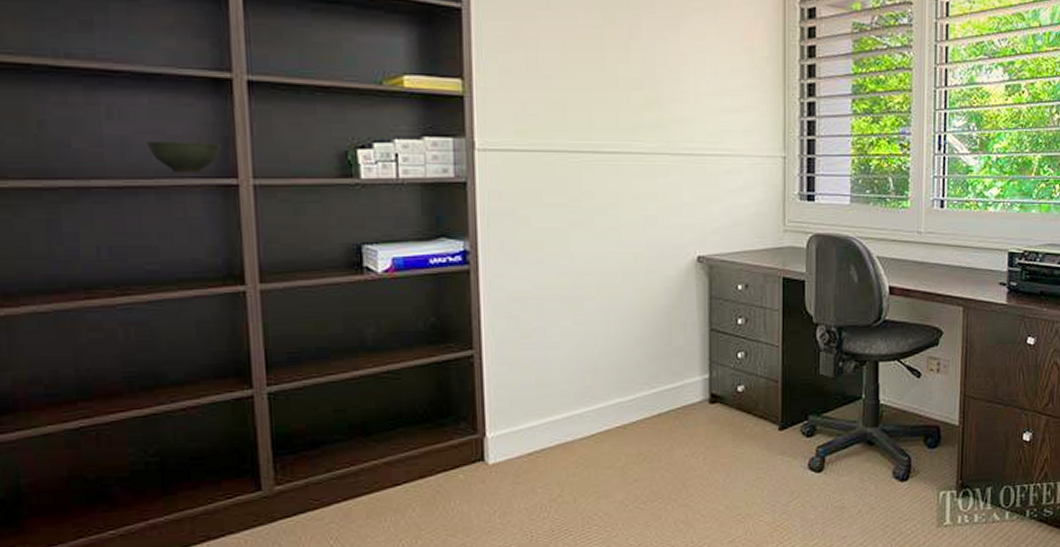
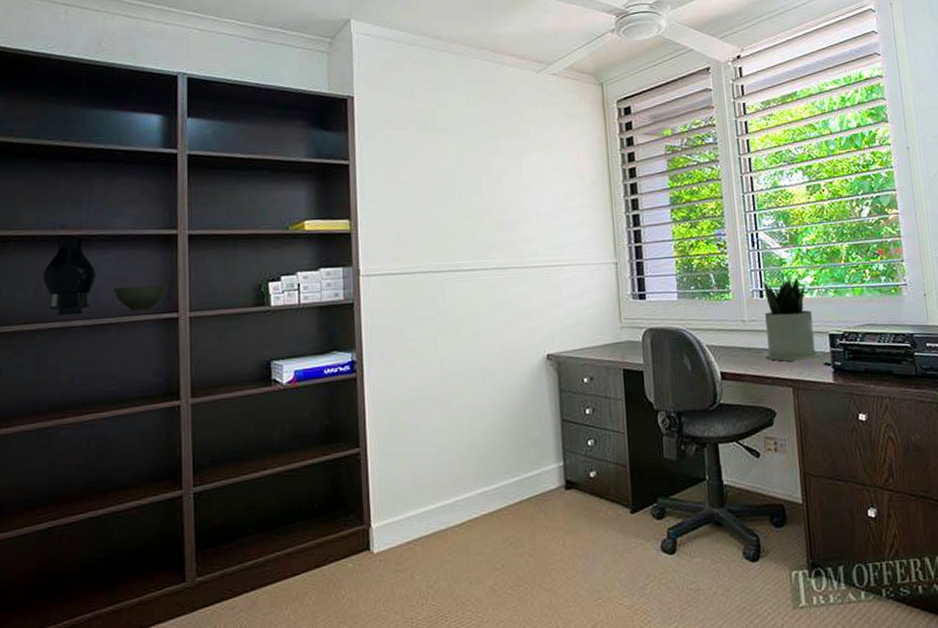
vase: none [44,69,122,171] -> present [42,237,96,315]
planter: none [937,189,998,280] -> present [762,278,822,362]

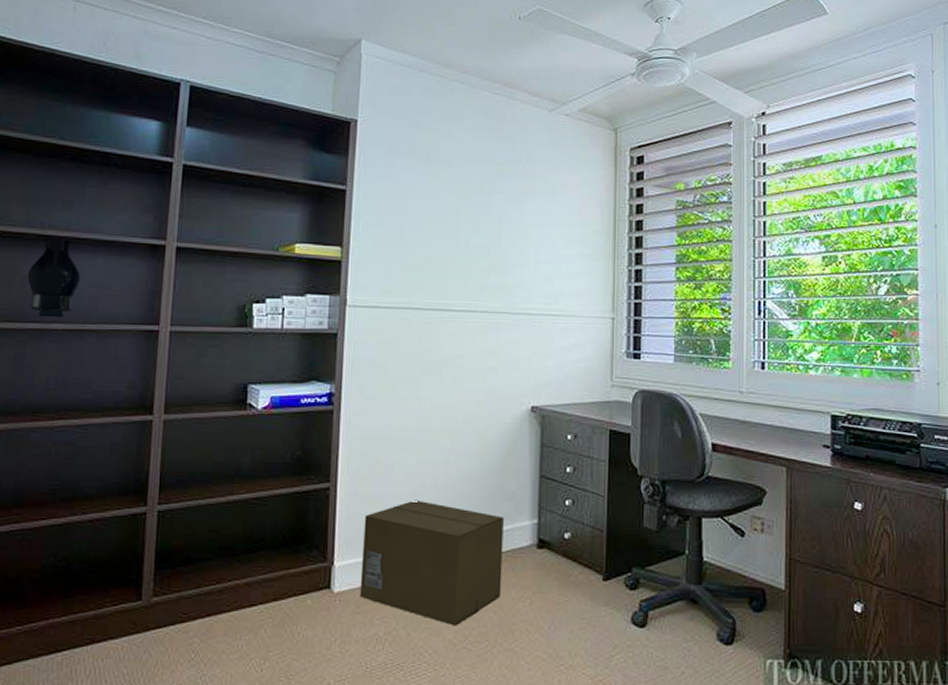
bowl: present [113,285,167,312] -> none [96,294,150,320]
box: none [397,455,535,573] -> present [359,499,504,626]
planter: present [762,278,822,362] -> none [759,351,821,441]

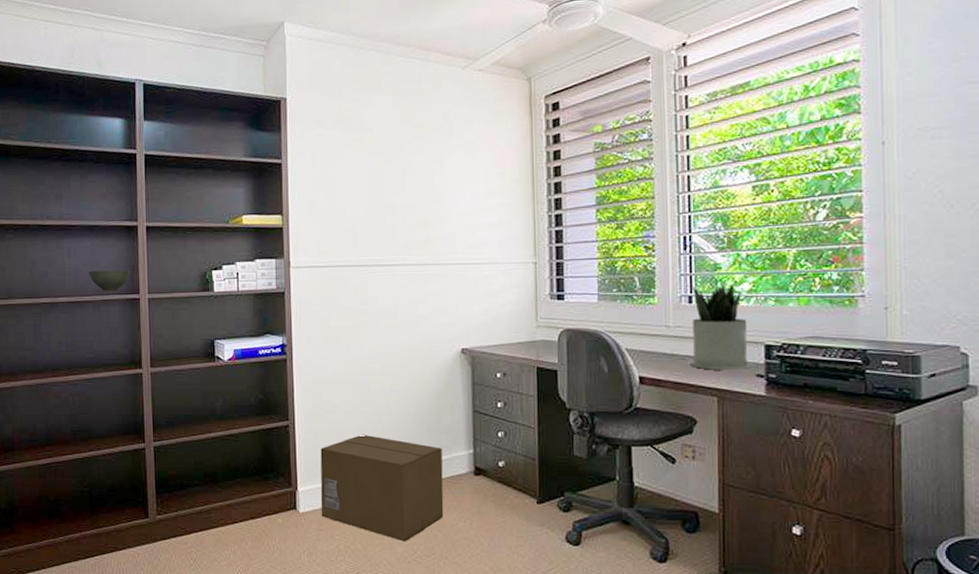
vase: present [27,237,81,317] -> none [35,226,76,292]
bowl: none [96,294,150,320] -> present [89,270,130,292]
planter: none [759,351,821,441] -> present [688,284,754,371]

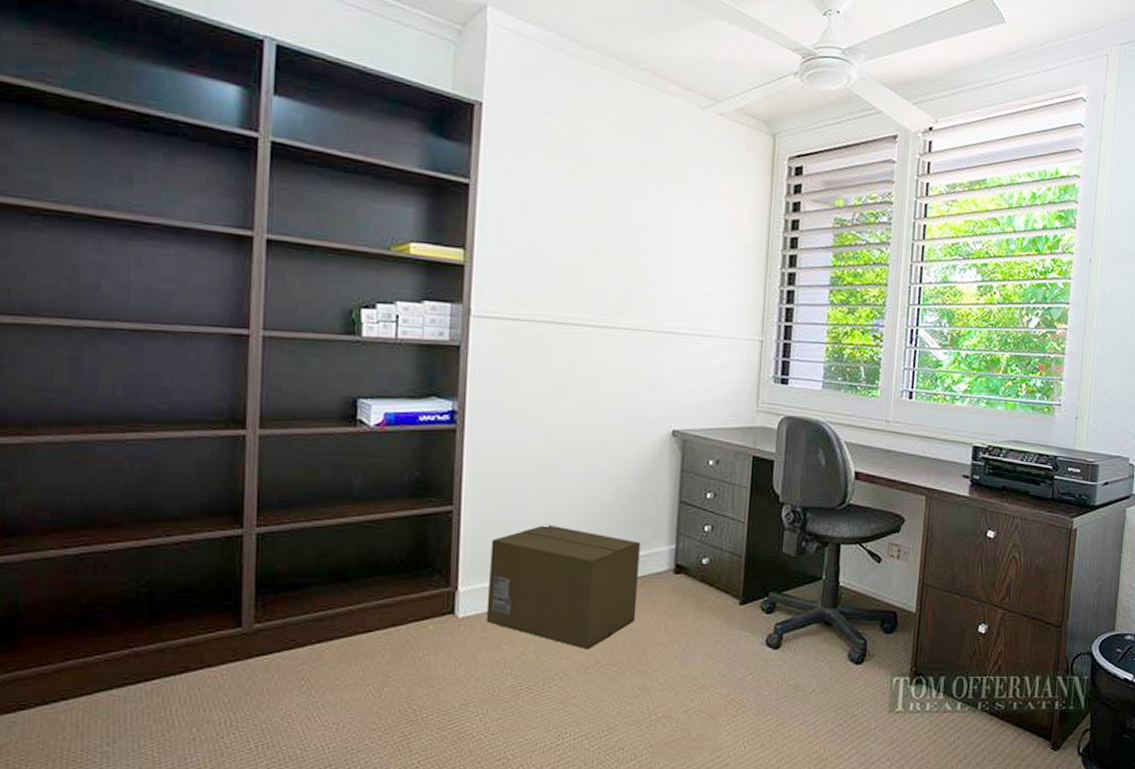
bowl: present [89,270,130,292] -> none [170,290,237,322]
planter: present [688,284,754,371] -> none [903,381,962,471]

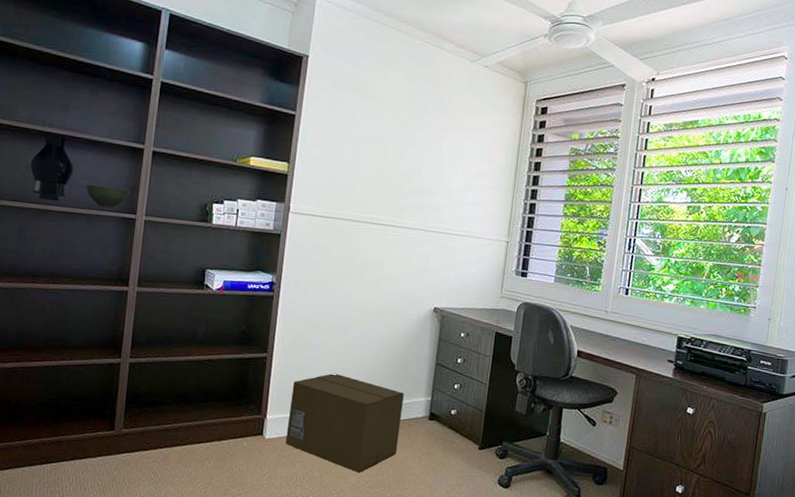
vase: none [79,219,149,315] -> present [30,134,74,201]
bowl: none [170,290,237,322] -> present [86,185,130,209]

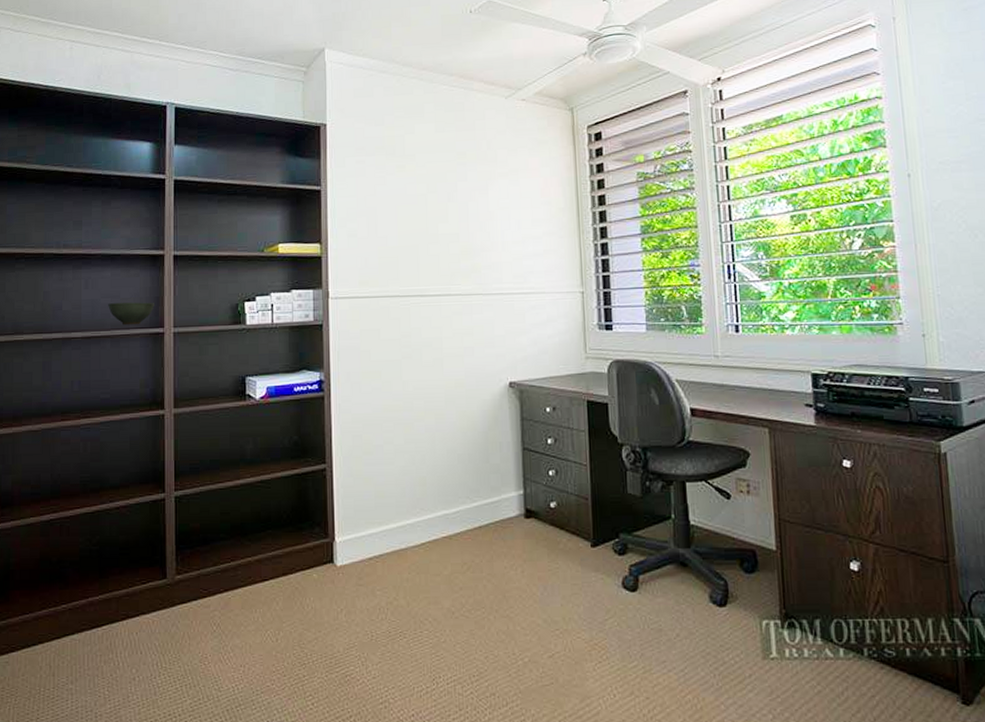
vase: present [30,134,74,201] -> none [48,255,94,327]
box: present [285,373,404,473] -> none [360,476,494,595]

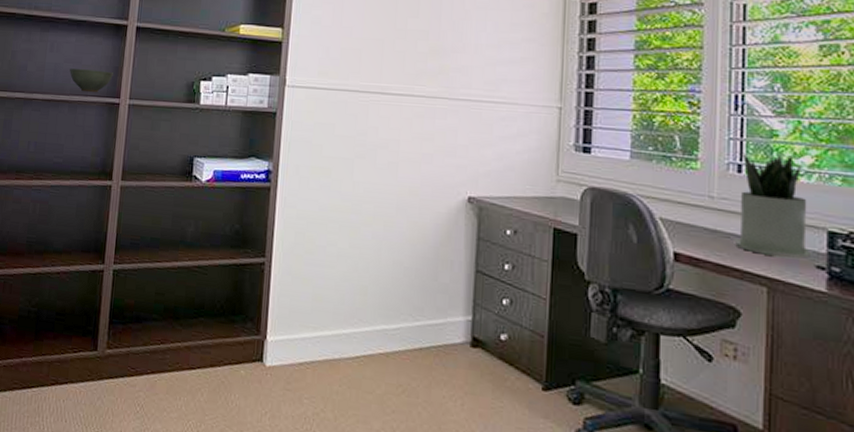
planter: none [738,313,802,401] -> present [734,152,814,259]

